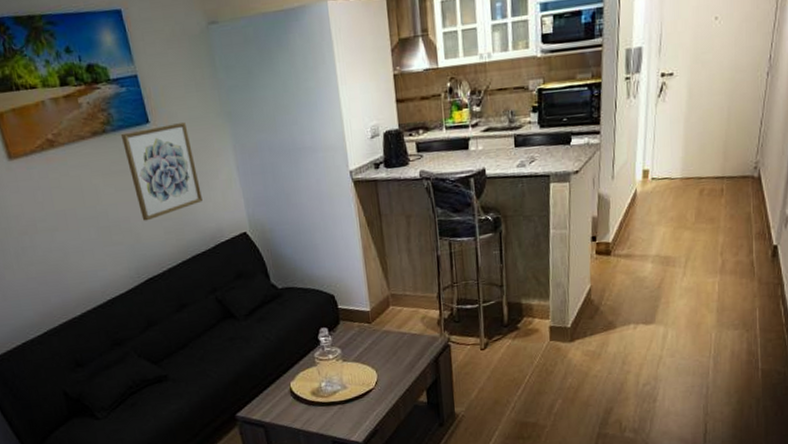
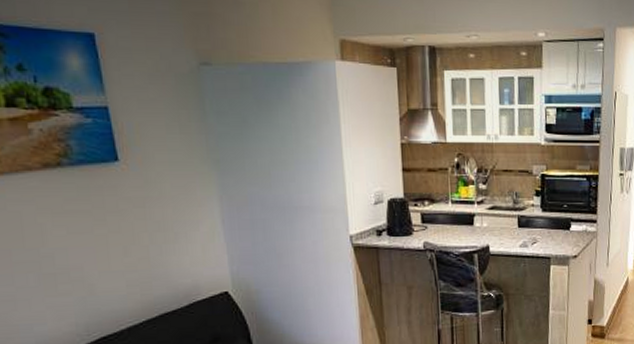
wall art: present [121,122,203,221] -> none [81,165,178,271]

